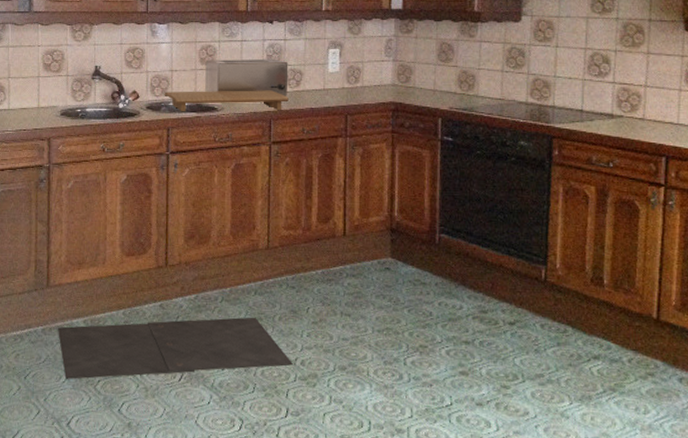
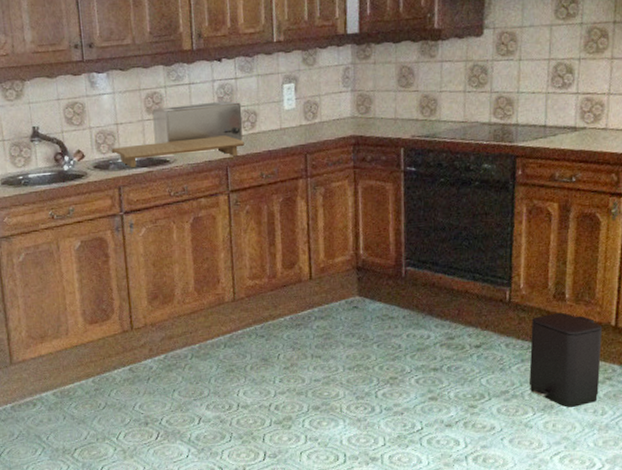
door mat: present [58,317,293,379] -> none [27,369,267,451]
pedal bin: none [566,298,644,401] -> present [529,312,603,407]

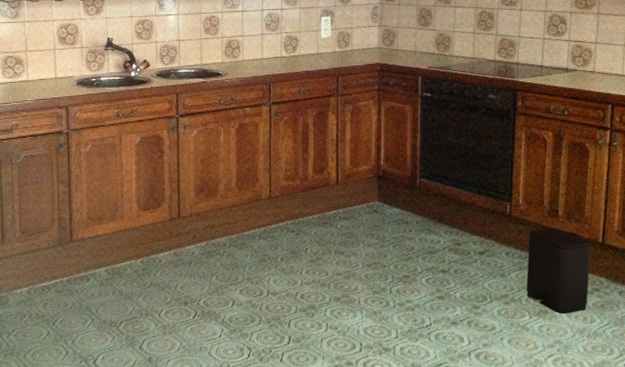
cutting board: present [111,135,244,167] -> none [172,56,286,77]
toaster: present [152,100,243,144] -> none [210,27,286,61]

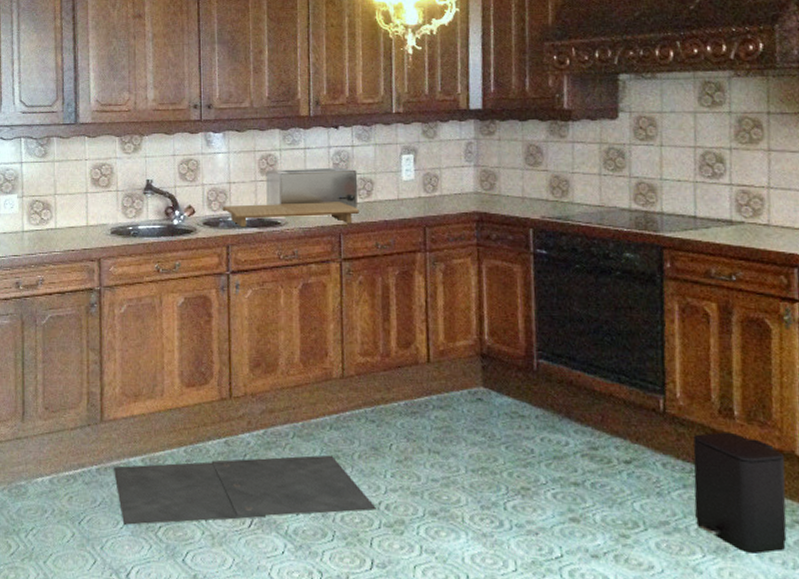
door mat: none [82,259,294,322] -> present [114,455,376,525]
cutting board: none [172,56,286,77] -> present [222,202,359,227]
toaster: none [210,27,286,61] -> present [266,167,358,208]

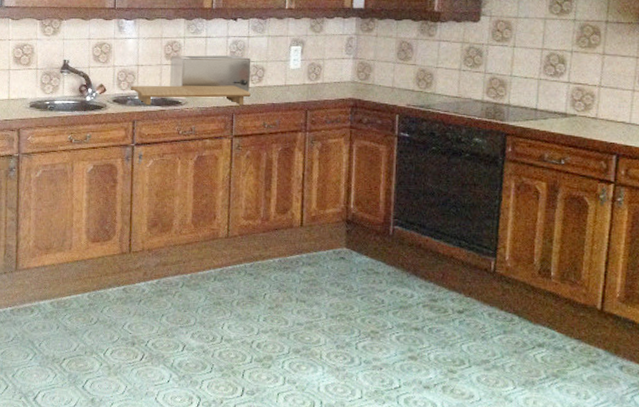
door mat: present [114,455,376,525] -> none [26,301,249,357]
pedal bin: present [693,432,787,554] -> none [511,289,588,387]

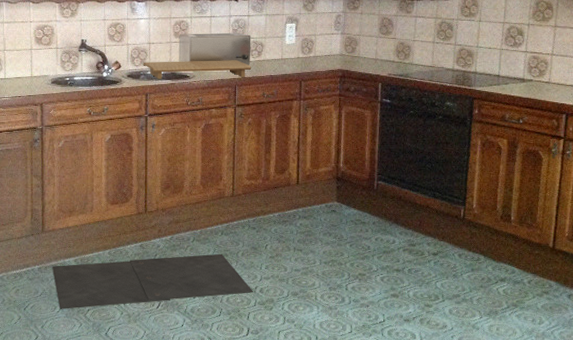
door mat: none [26,301,249,357] -> present [52,253,253,309]

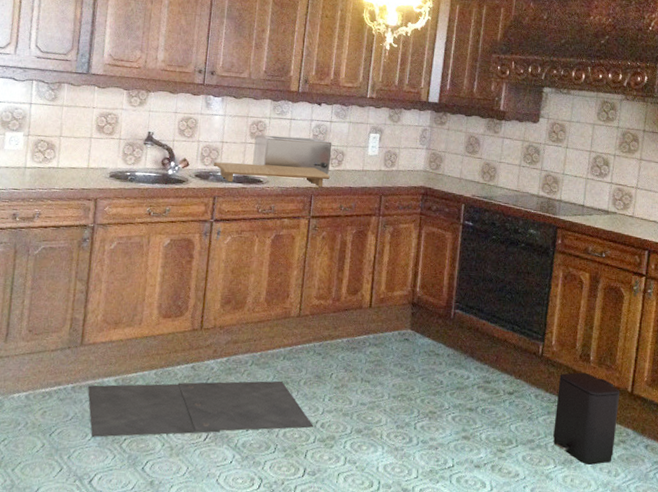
pedal bin: none [478,231,542,314] -> present [553,372,620,465]

